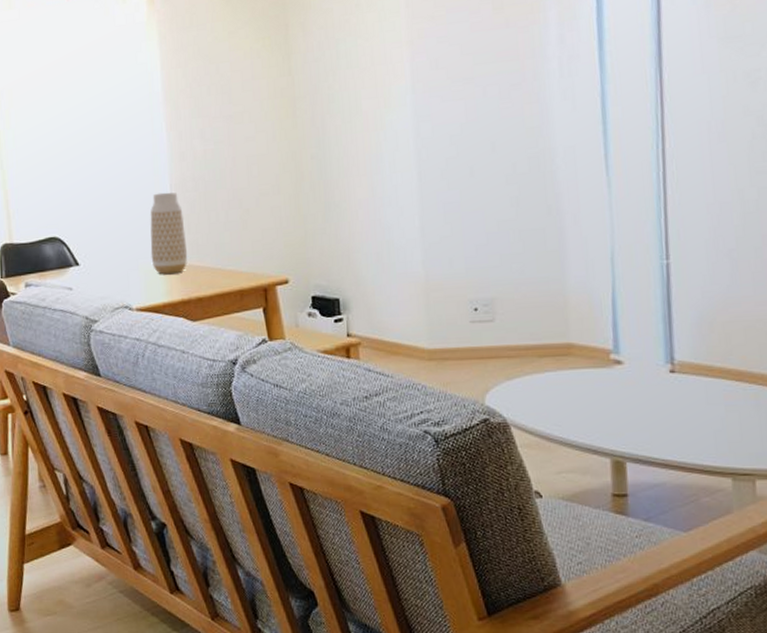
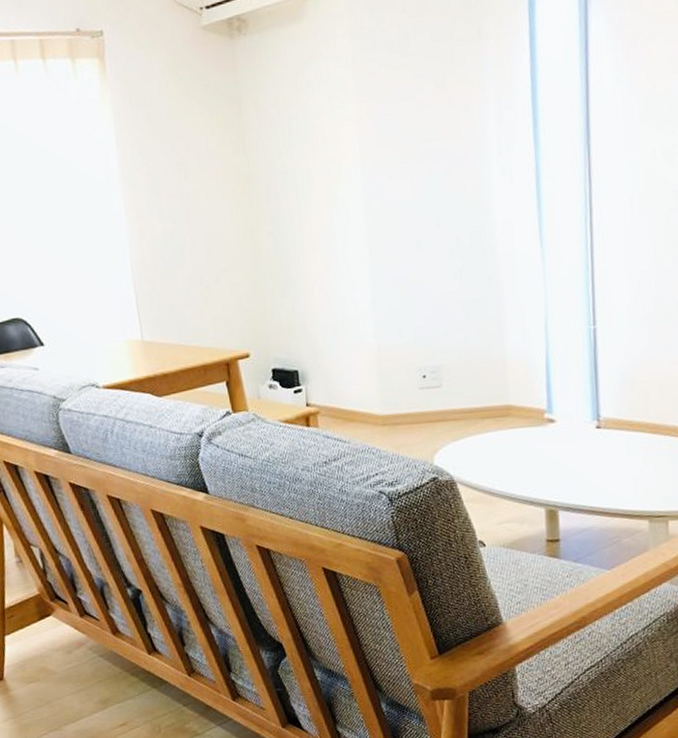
vase: present [150,192,188,275] -> none [112,271,152,352]

